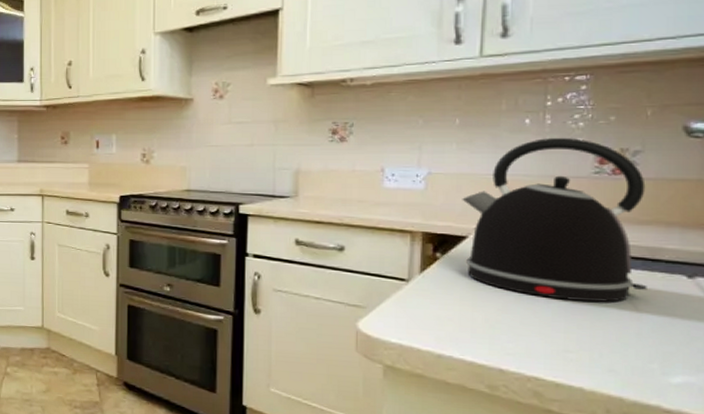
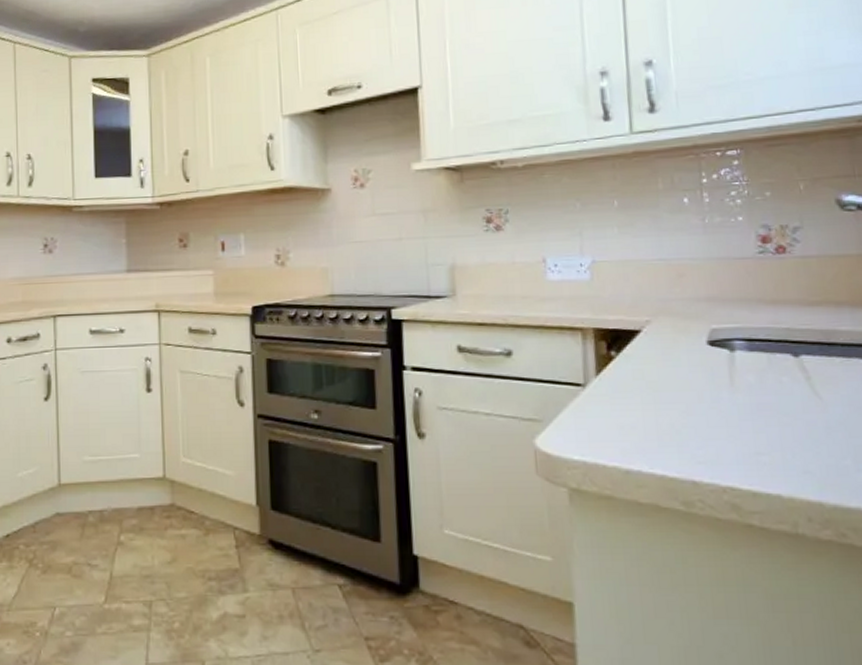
kettle: present [462,138,647,302] -> none [630,216,828,395]

